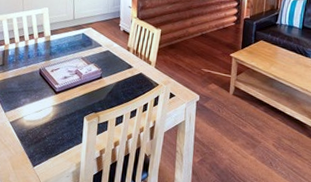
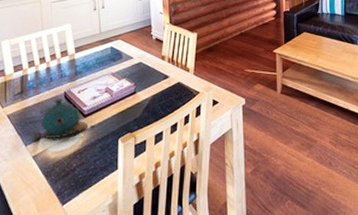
teapot: none [10,74,64,112] -> present [32,98,95,142]

